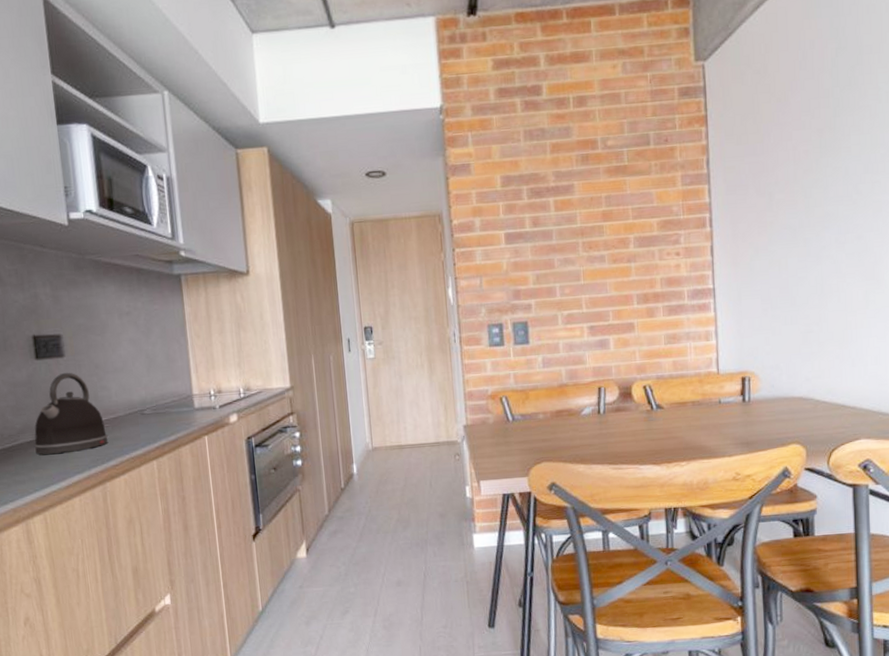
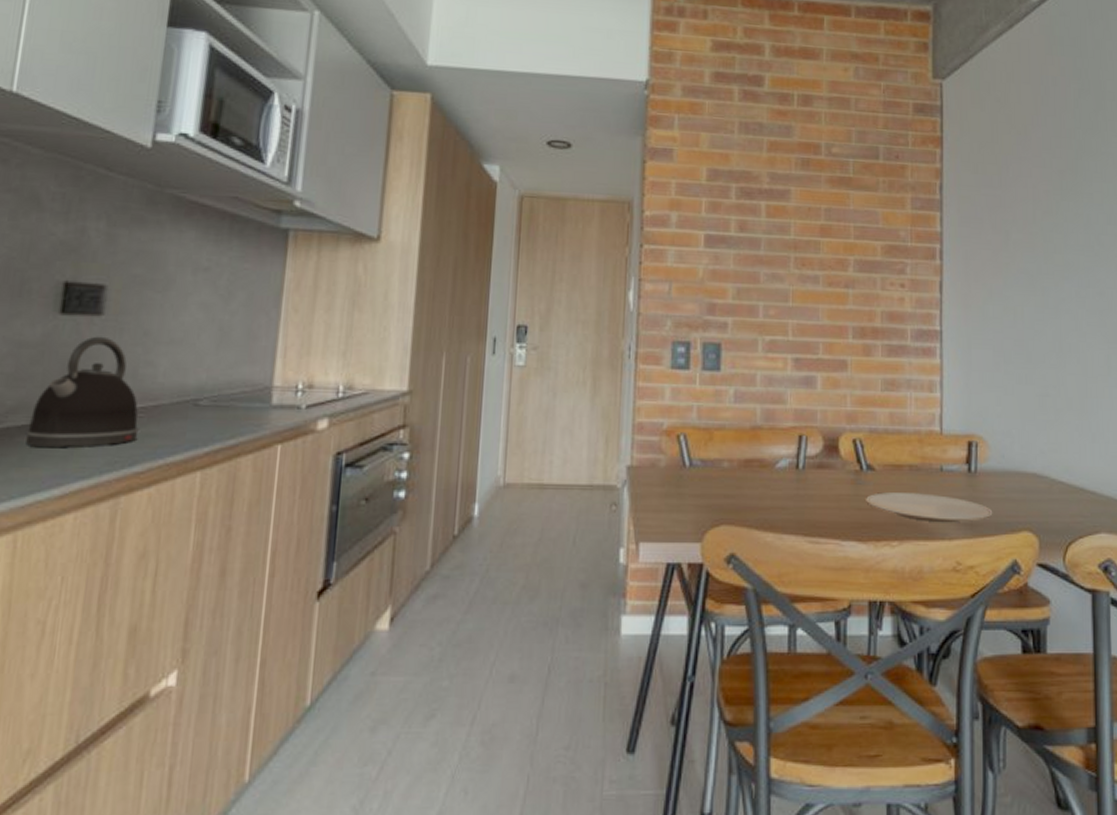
plate: none [657,422,766,444] -> present [866,492,993,523]

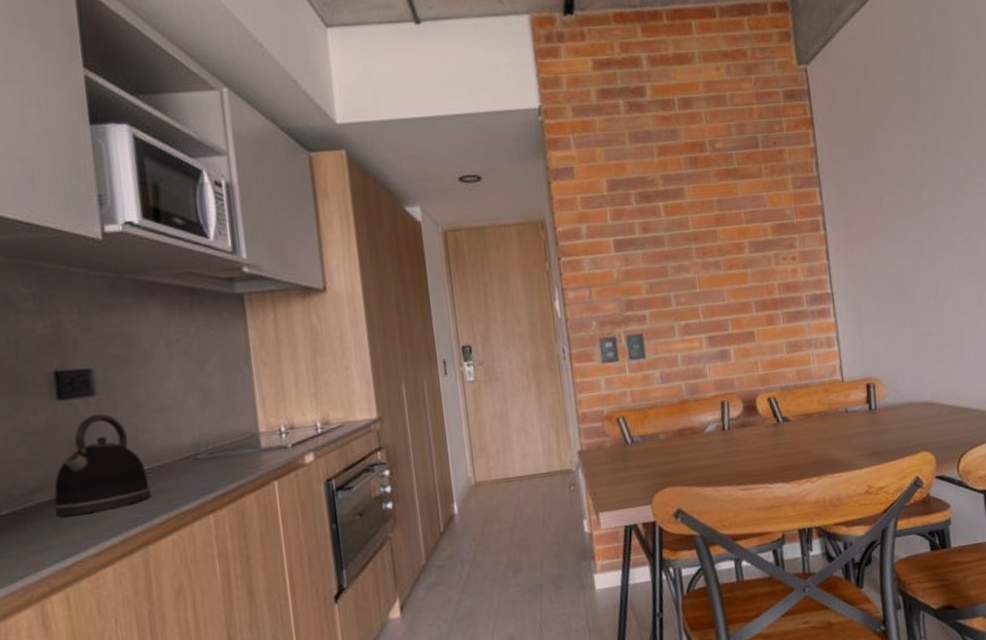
plate: present [866,492,993,523] -> none [785,433,894,457]

